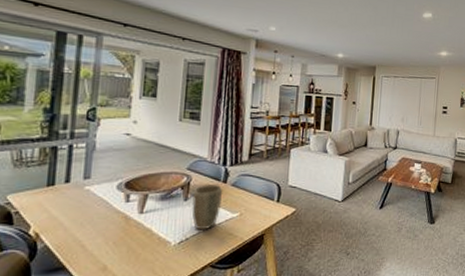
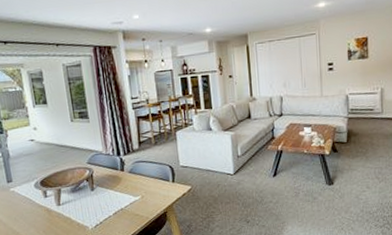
plant pot: present [191,183,223,230] -> none [97,172,124,214]

